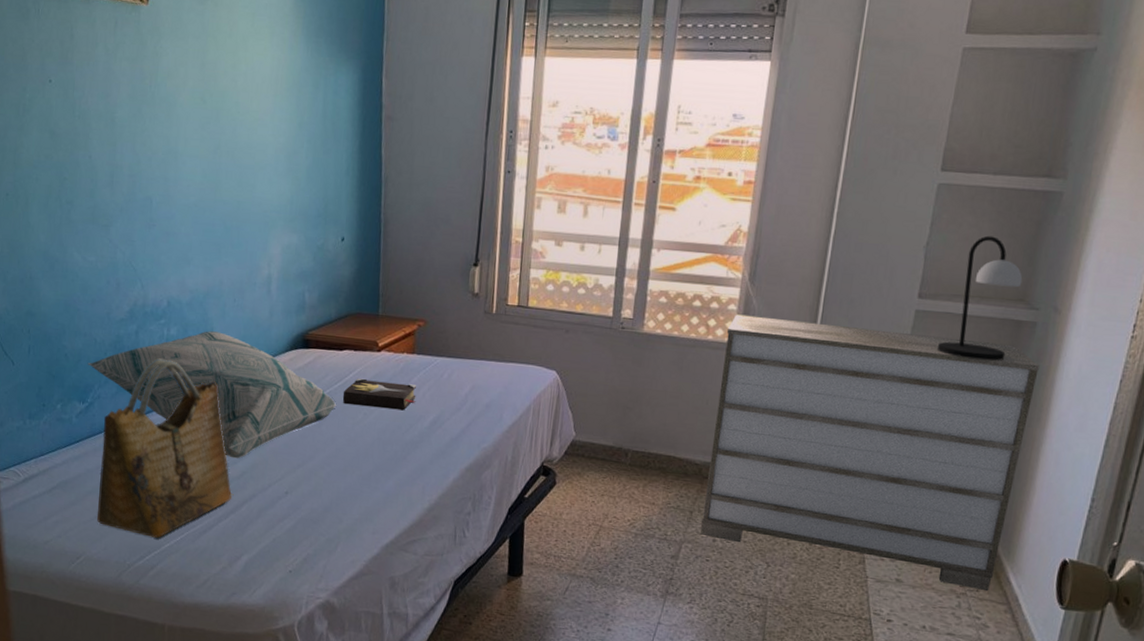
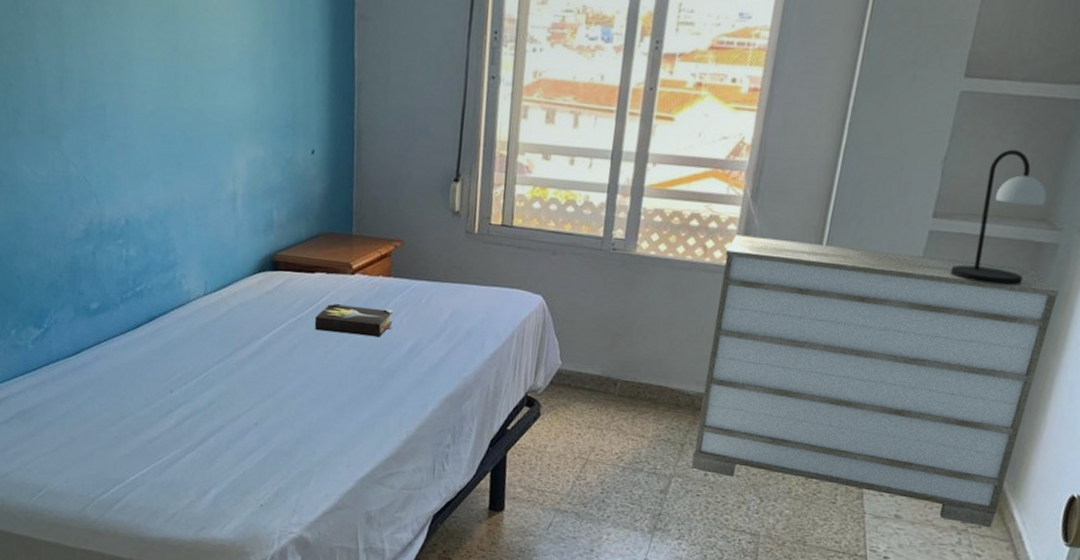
decorative pillow: present [87,331,336,459] -> none [42,251,307,388]
grocery bag: present [97,358,232,538] -> none [58,281,199,471]

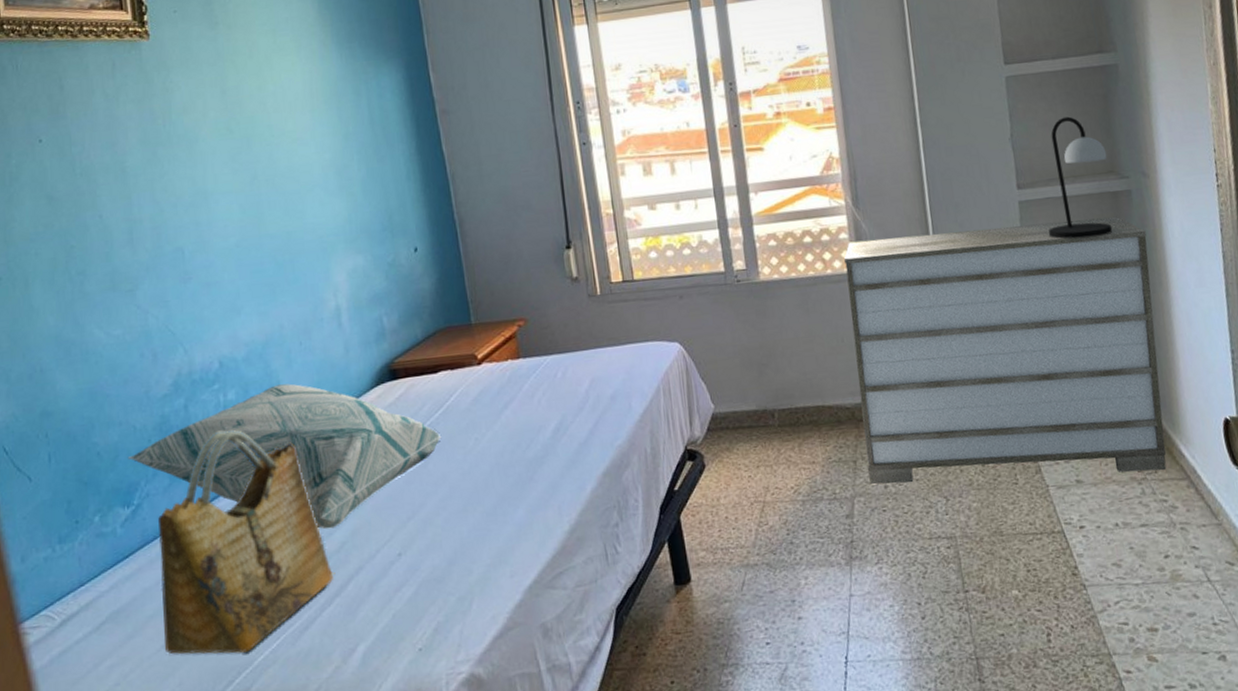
decorative pillow: none [42,251,307,388] -> present [127,383,440,530]
grocery bag: none [58,281,199,471] -> present [157,430,333,654]
hardback book: present [314,302,393,338] -> none [446,393,532,434]

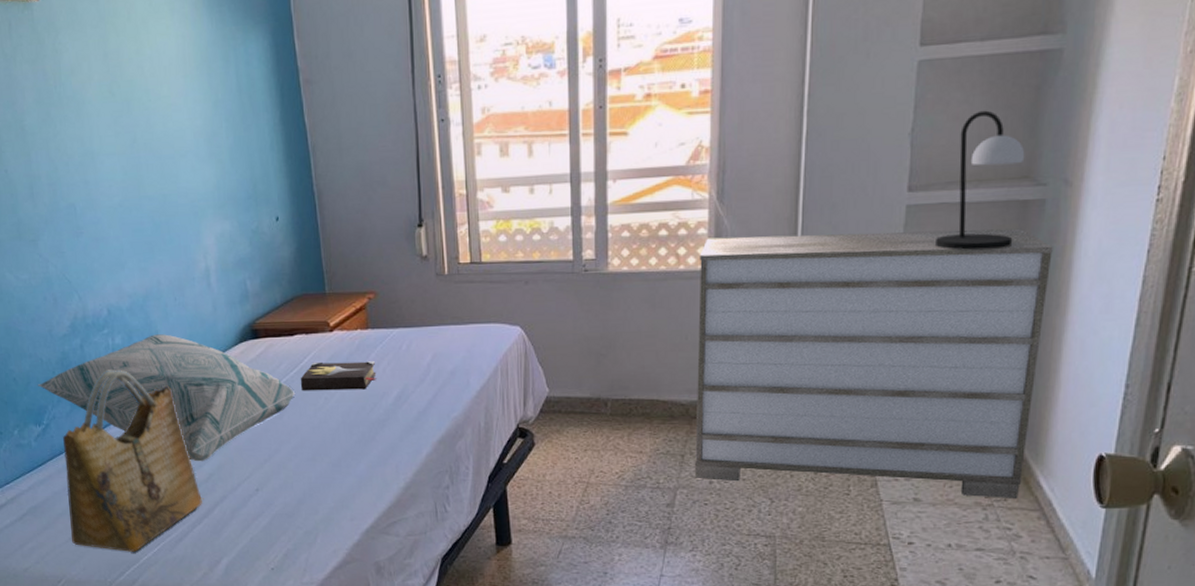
hardback book: none [446,393,532,434] -> present [300,361,377,391]

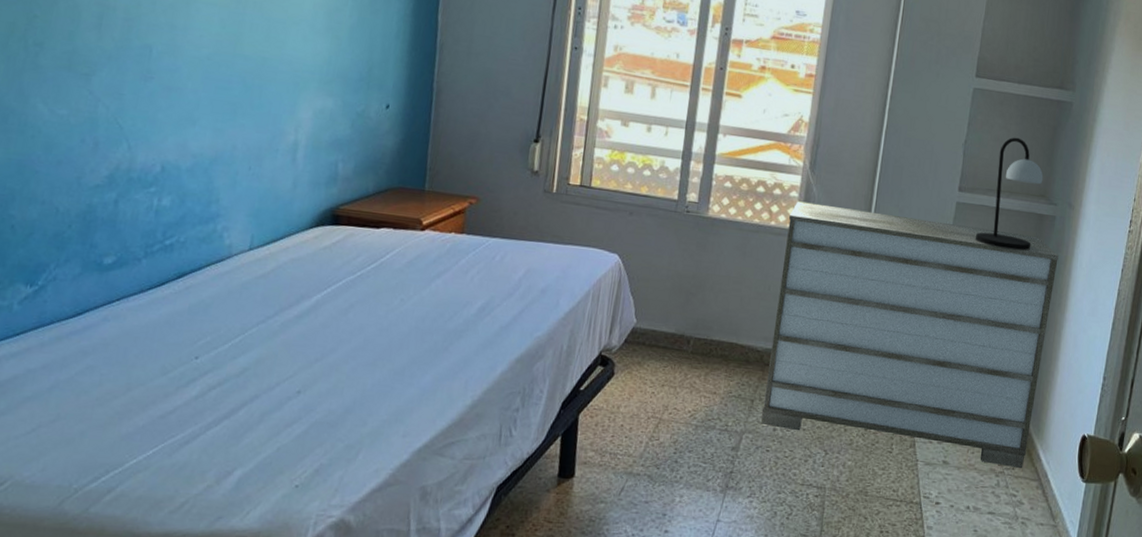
decorative pillow: present [37,334,295,462] -> none [42,202,367,353]
grocery bag: present [62,370,202,552] -> none [35,233,227,453]
hardback book: present [300,361,377,391] -> none [376,259,464,296]

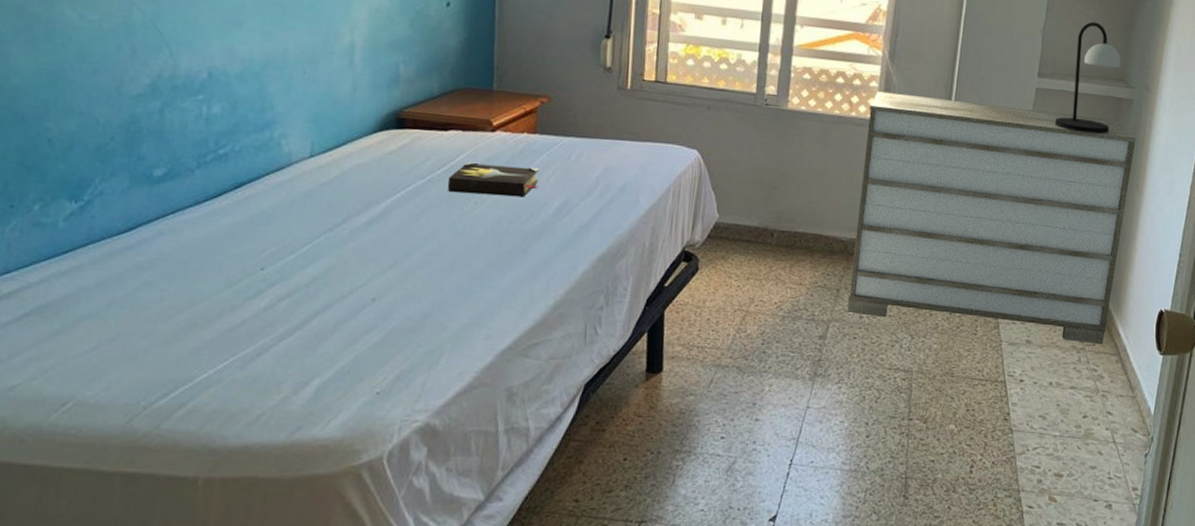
hardback book: none [376,259,464,296] -> present [447,161,539,197]

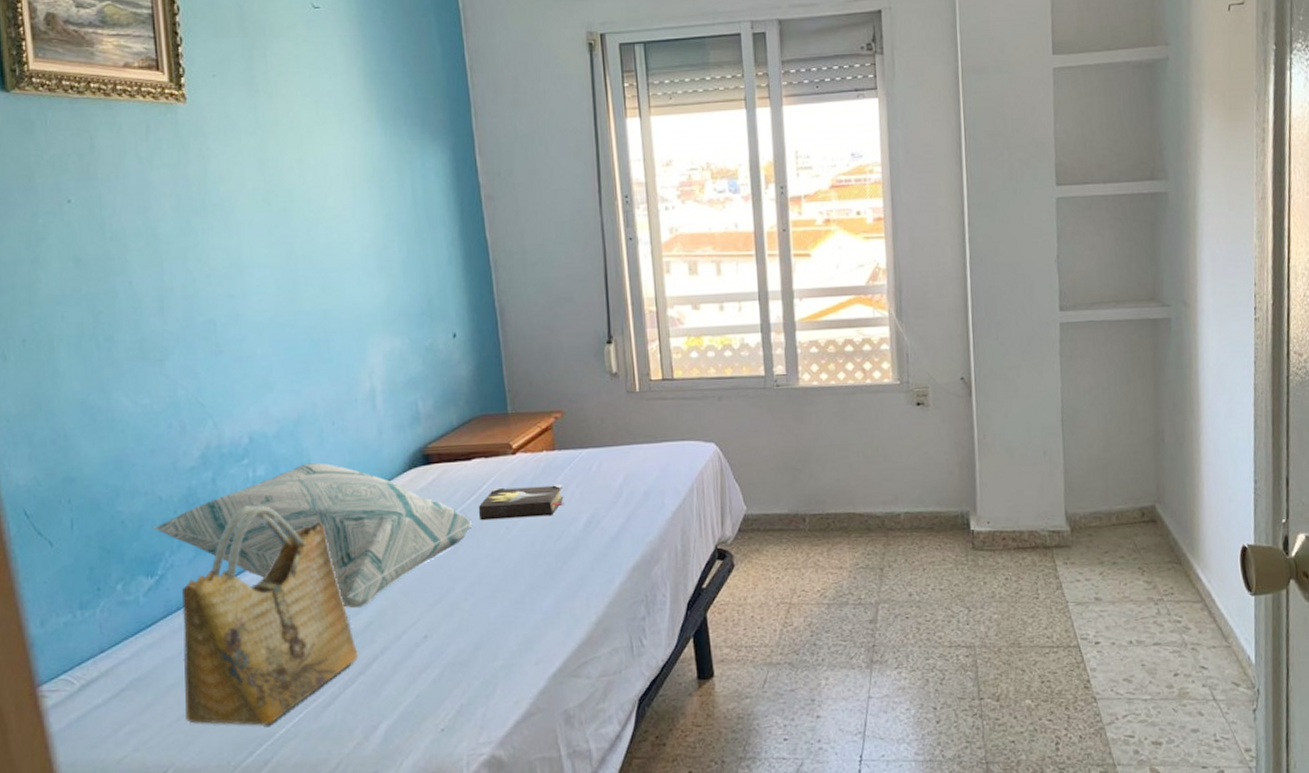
decorative pillow: none [83,108,439,263] -> present [152,462,471,609]
grocery bag: none [95,143,298,368] -> present [181,506,358,725]
dresser: present [847,91,1136,345] -> none [884,343,1184,593]
table lamp: present [1054,21,1121,134] -> none [1086,241,1150,364]

